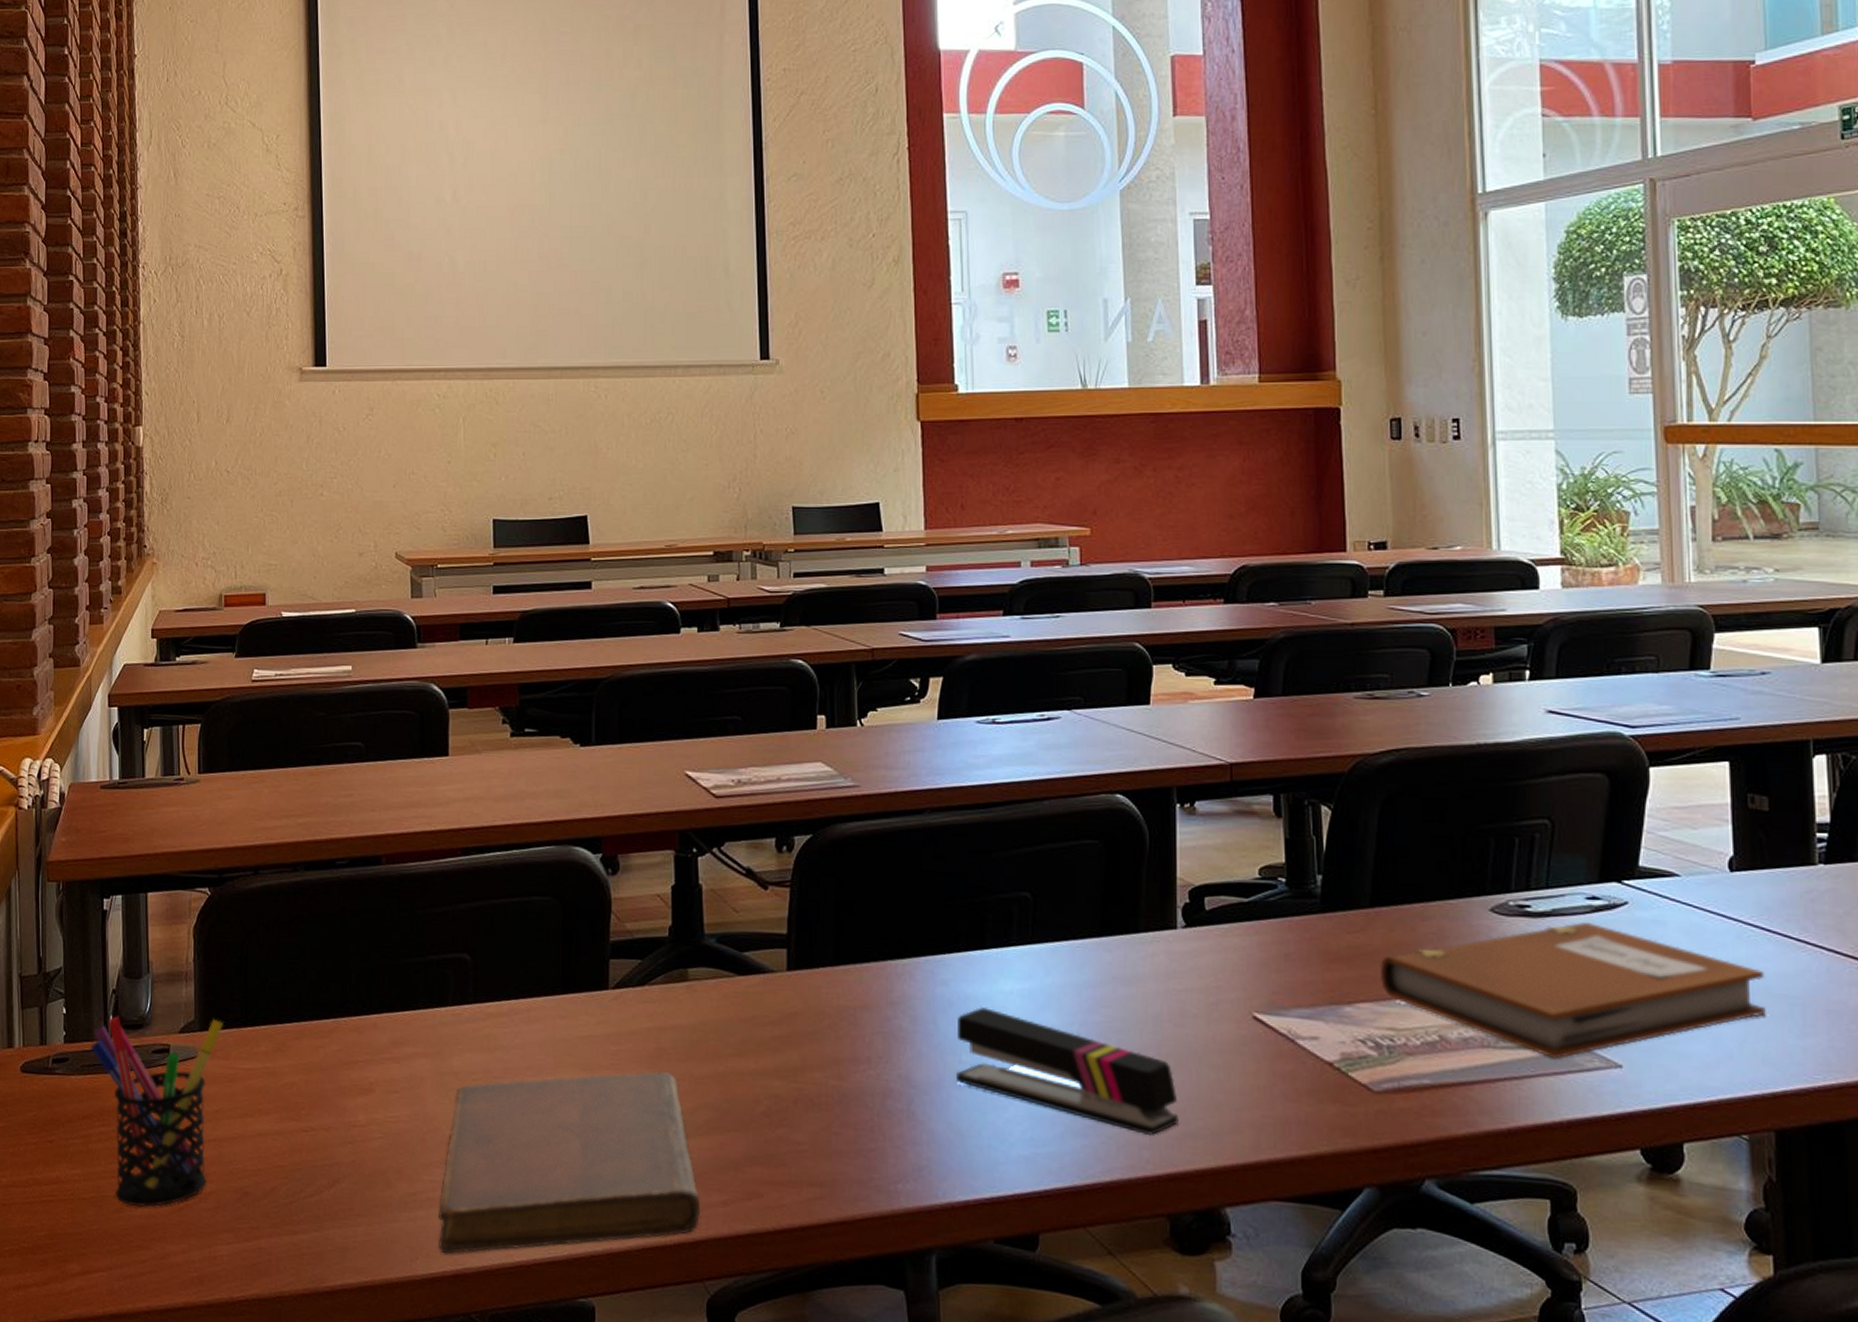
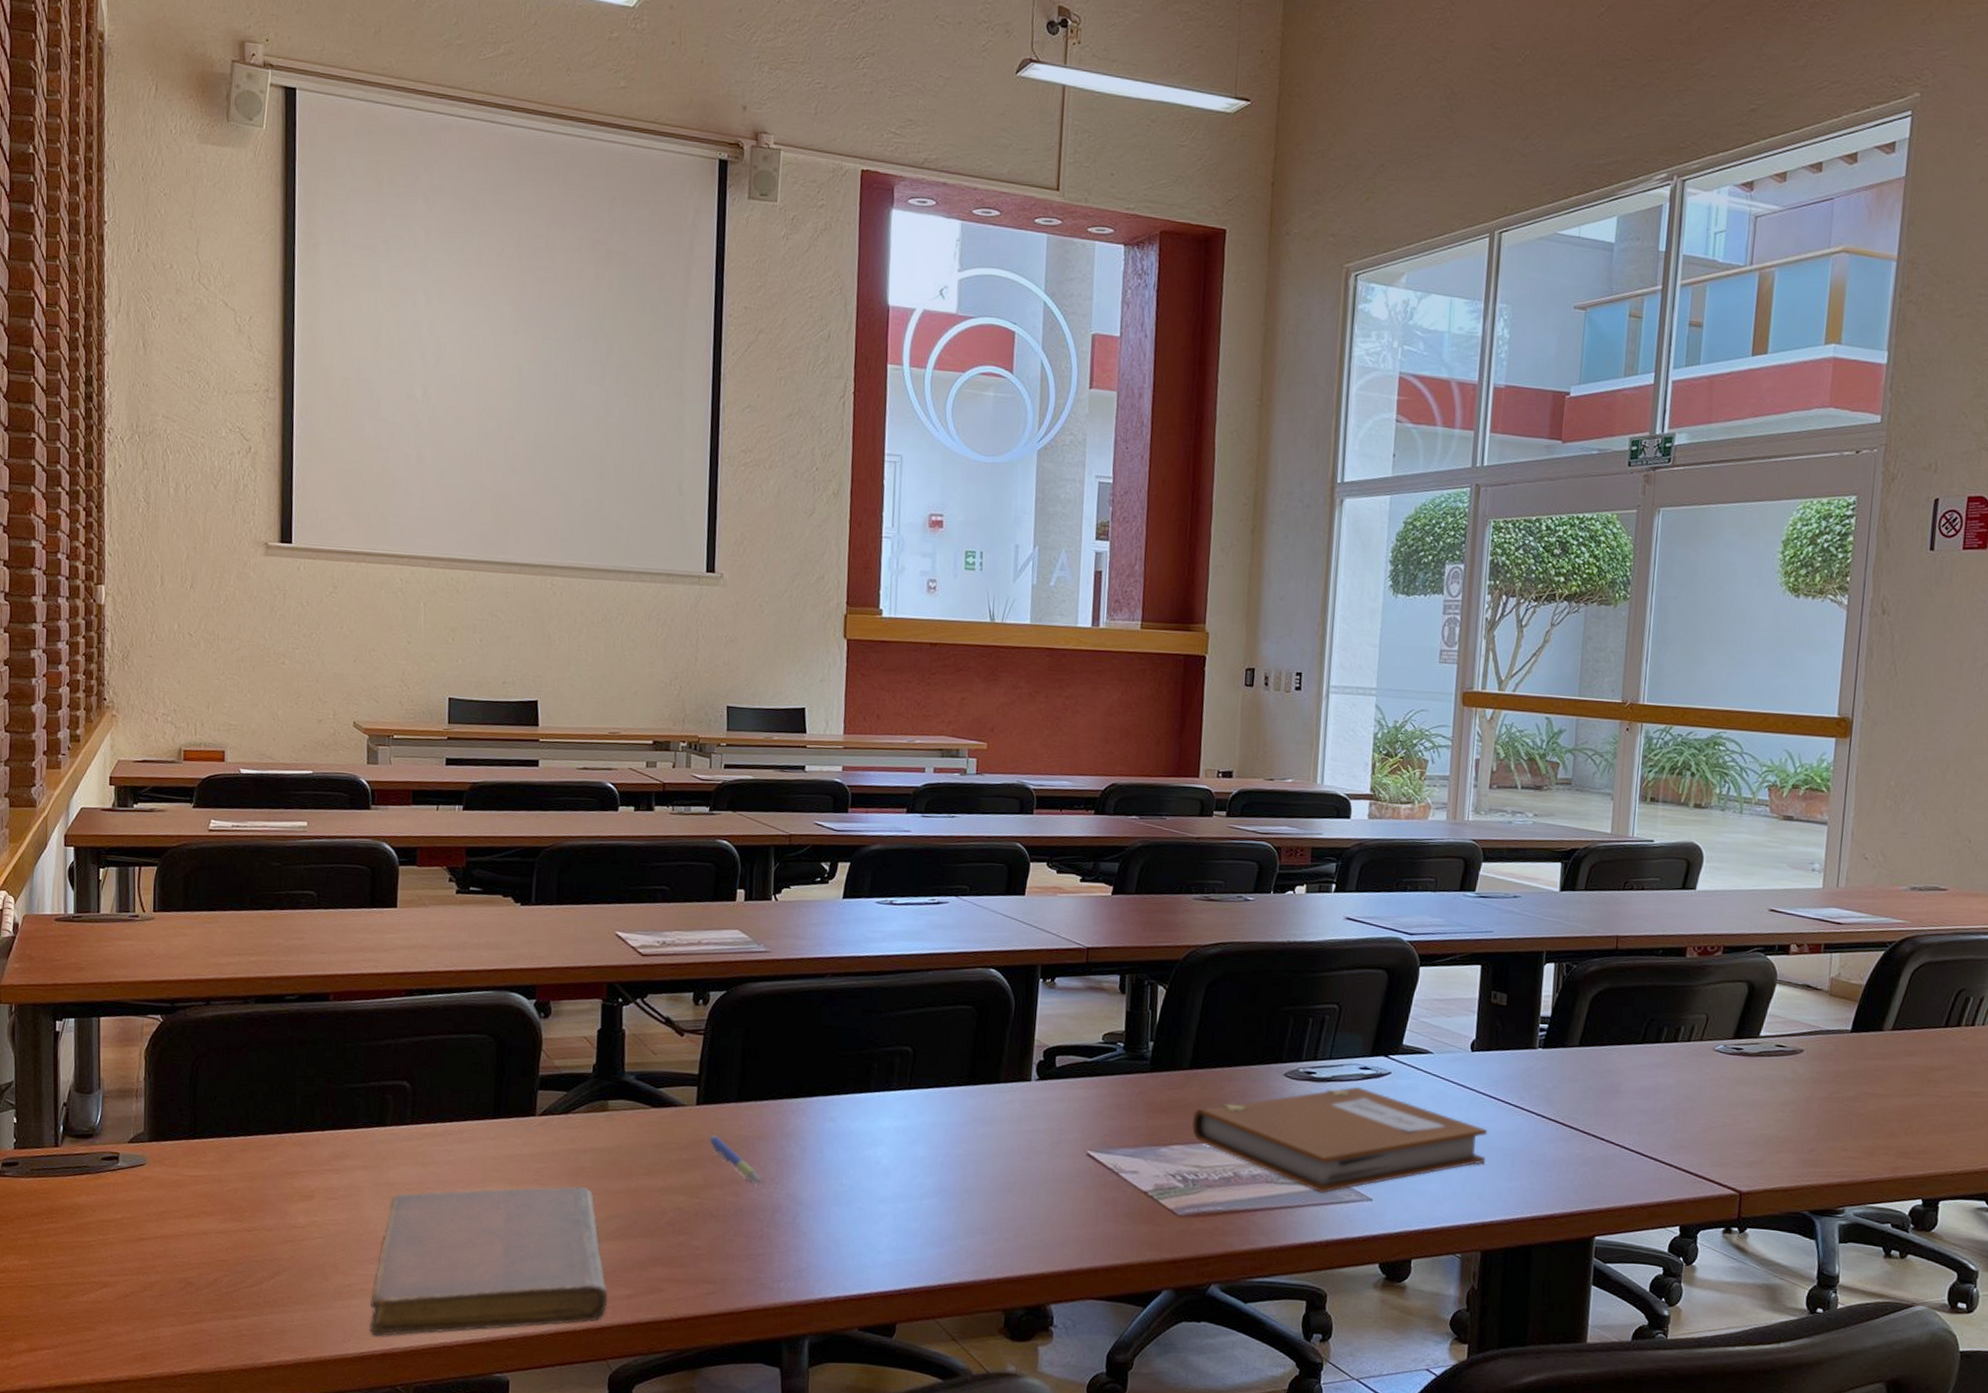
pen holder: present [90,1016,223,1208] -> none [40,1126,172,1294]
pen: none [803,1006,867,1064] -> present [708,1135,761,1185]
stapler: present [956,1006,1178,1136] -> none [836,1139,1019,1247]

